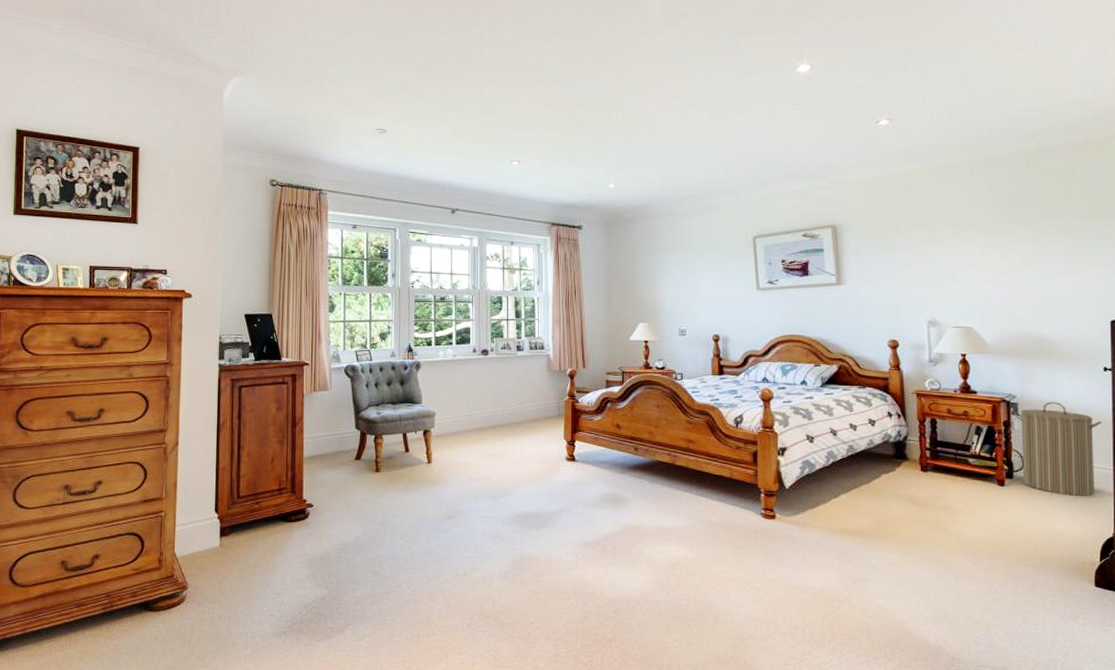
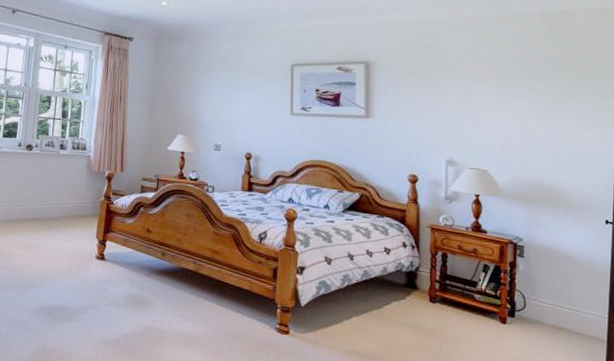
laundry hamper: present [1013,401,1102,496] -> none [519,247,601,341]

